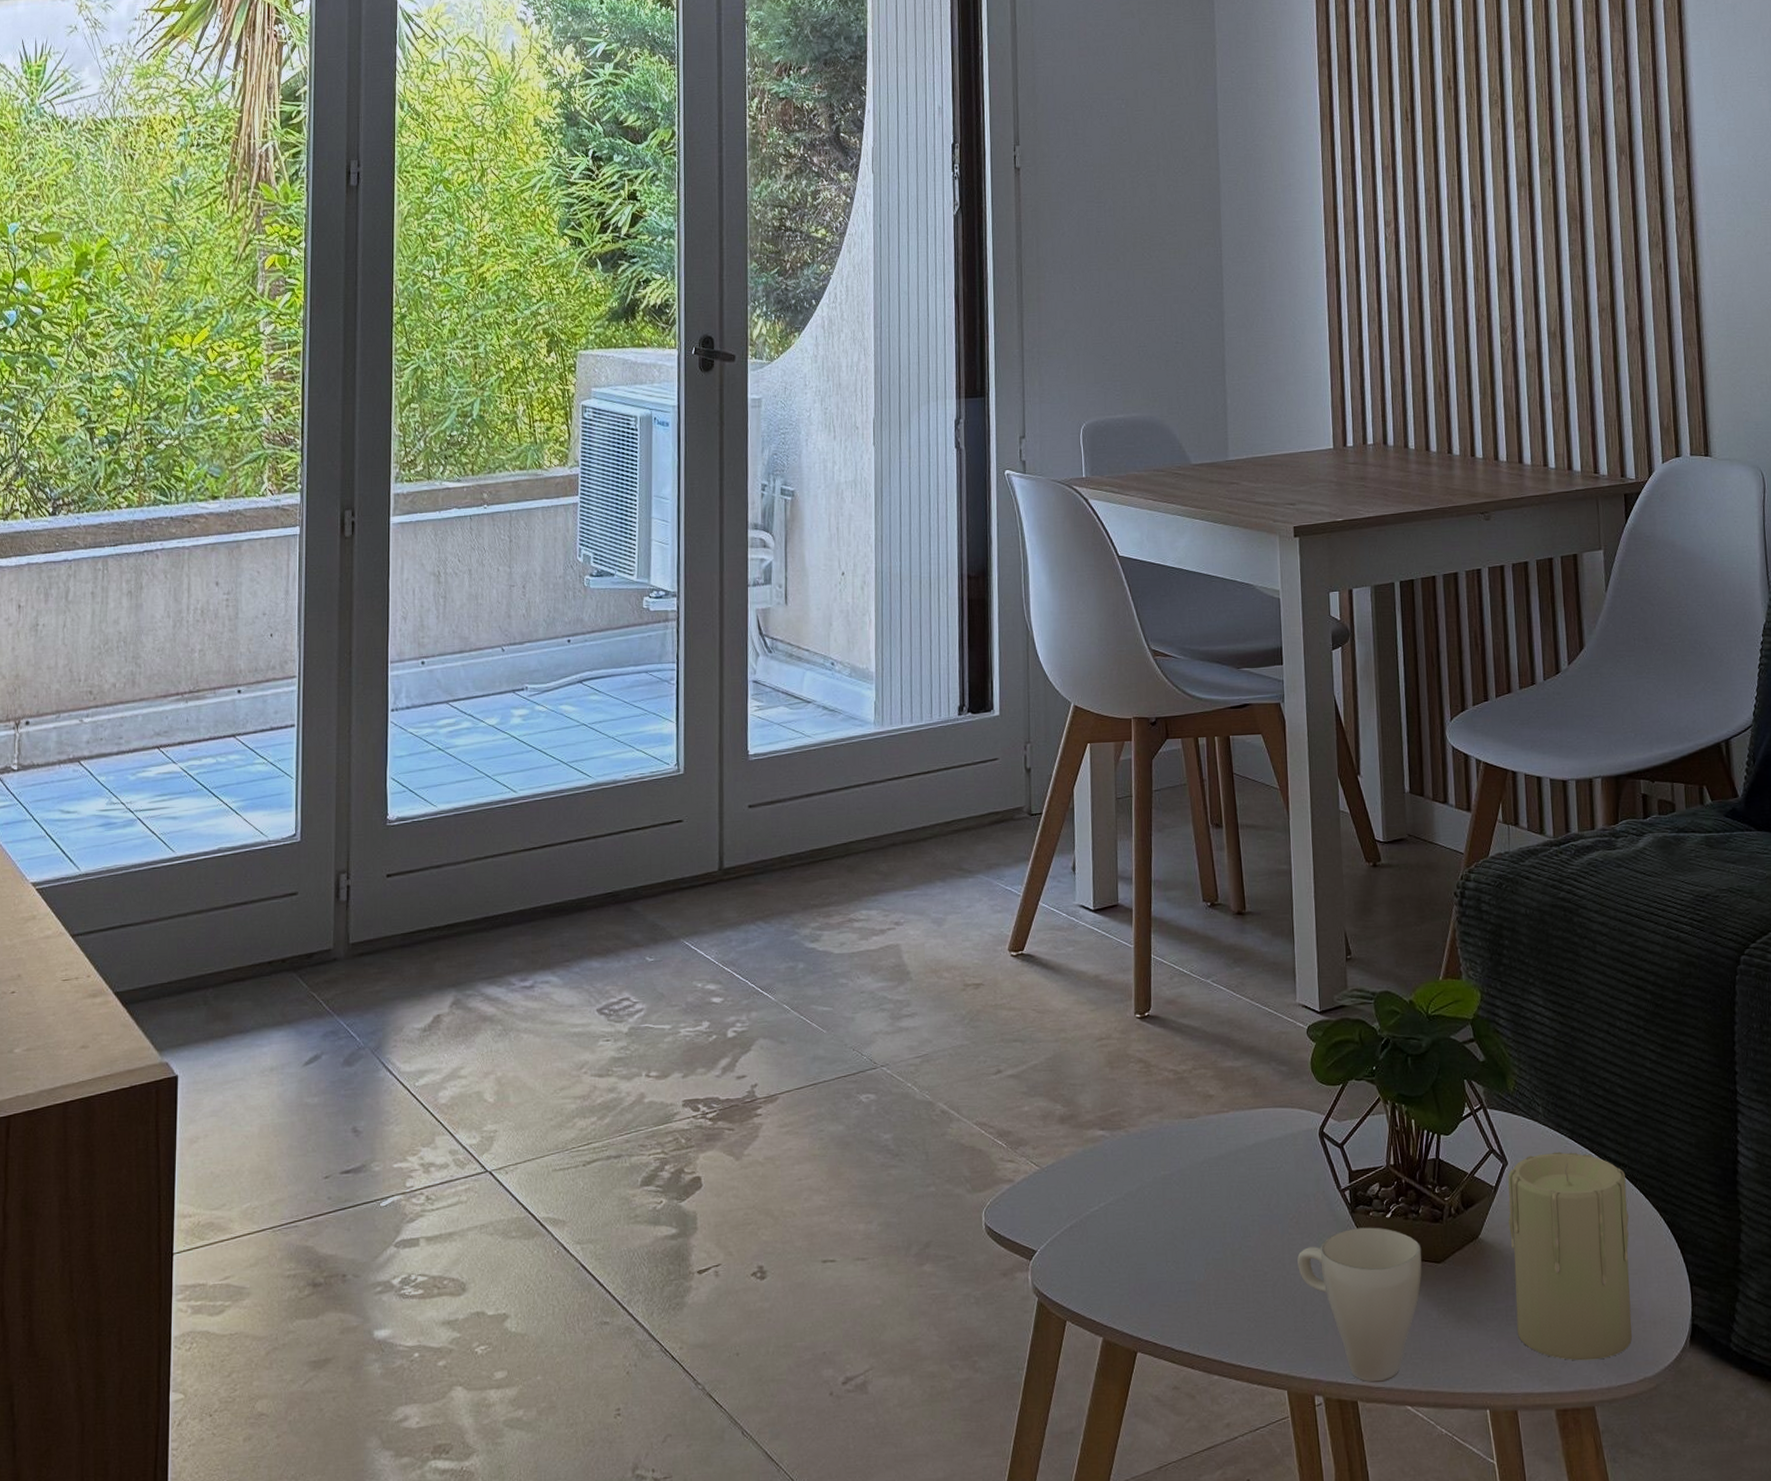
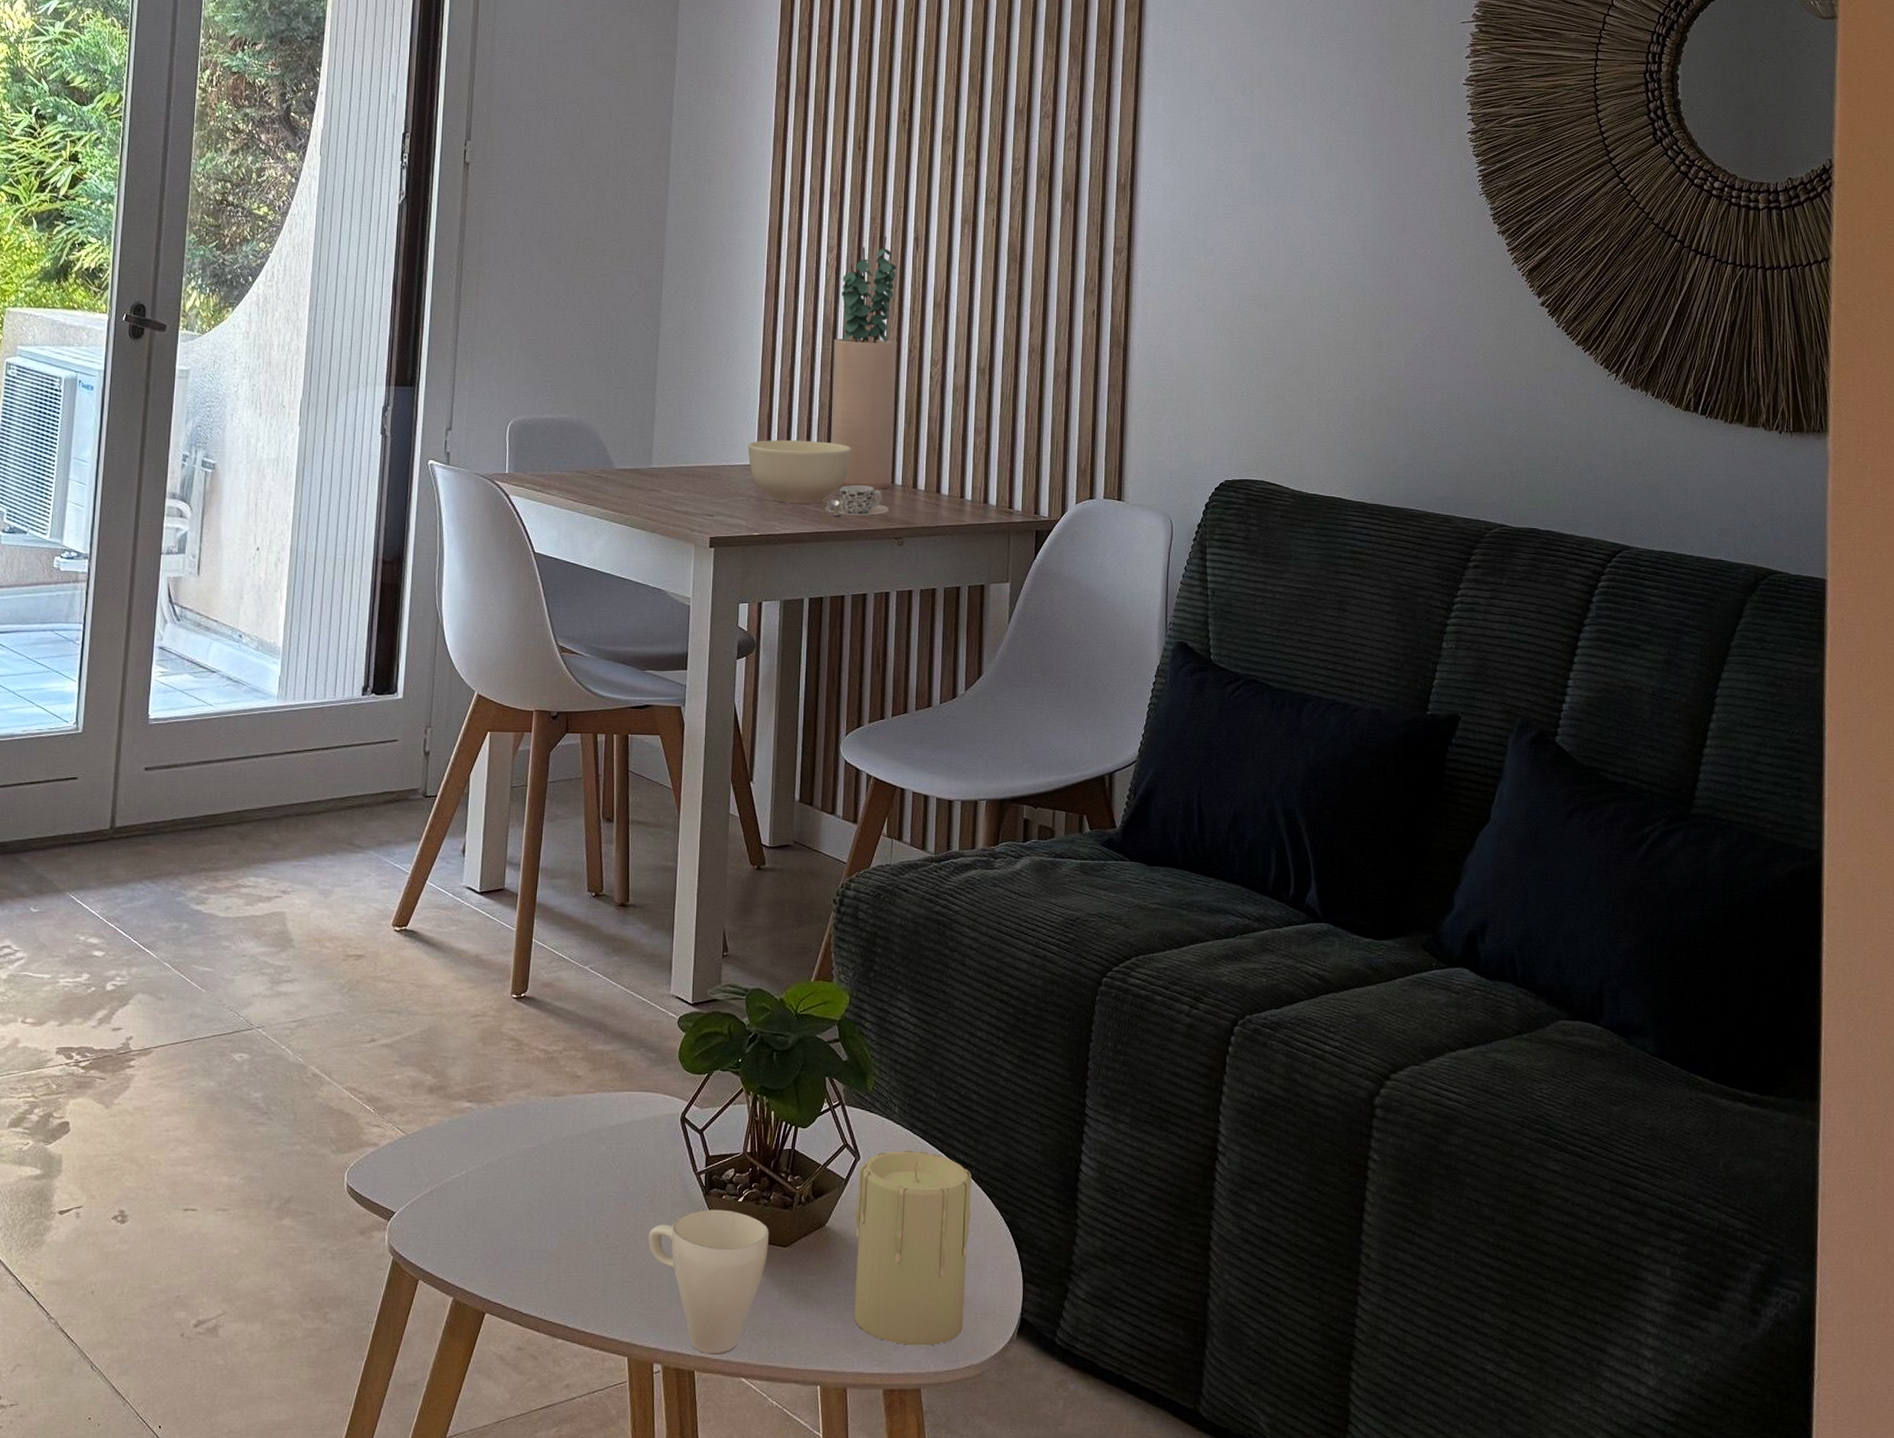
bowl: none [1323,420,1429,486] -> present [748,440,852,504]
vase: none [1400,206,1472,465] -> present [831,237,897,490]
teacup: none [1407,461,1472,495] -> present [825,485,889,516]

